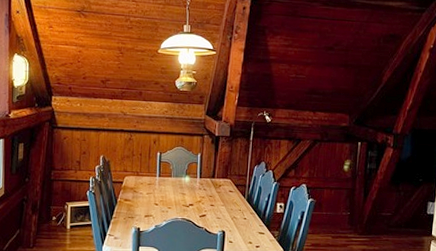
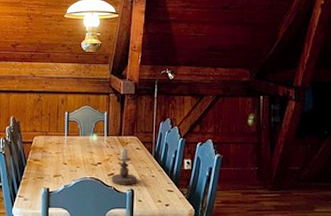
candlestick: none [203,189,229,227] -> present [111,147,137,185]

